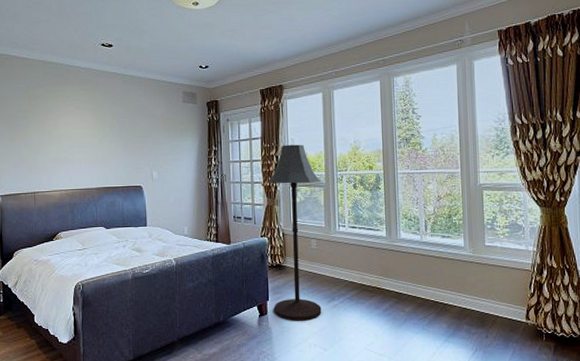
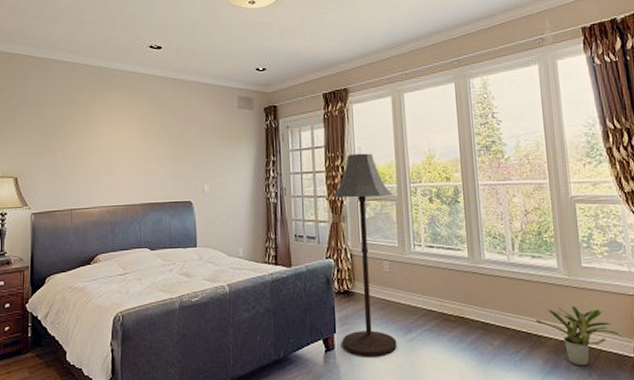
potted plant: none [443,279,517,330] -> present [536,306,622,367]

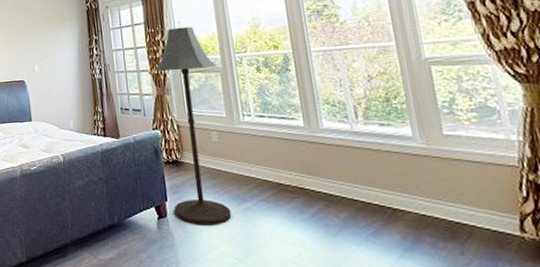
potted plant: present [536,306,622,367] -> none [389,177,503,244]

